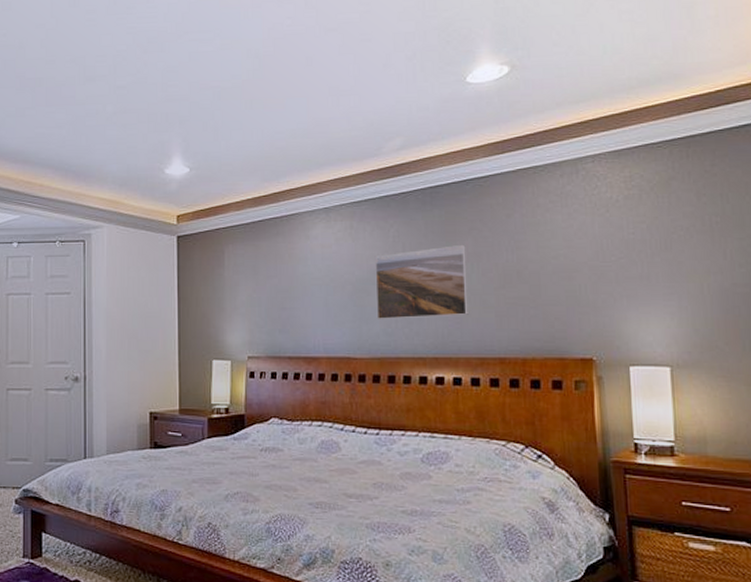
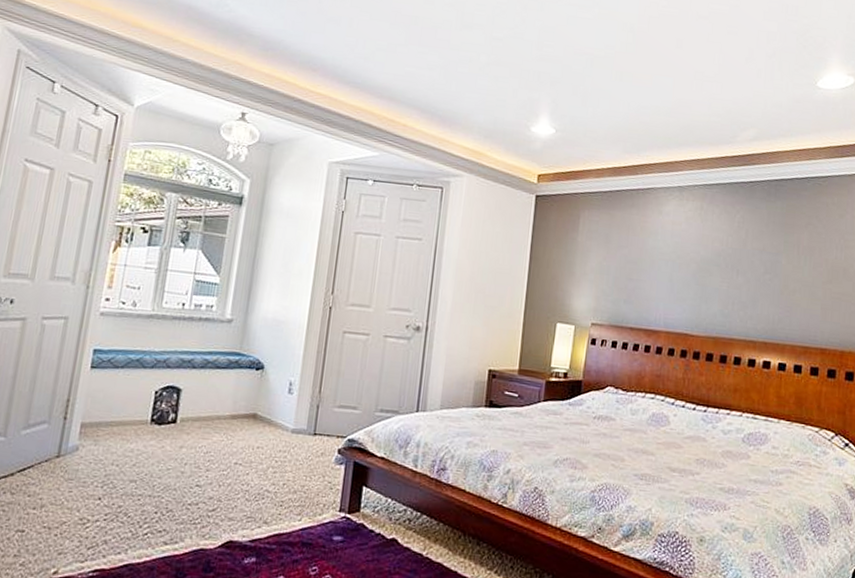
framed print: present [374,244,468,319] -> none [715,237,802,305]

